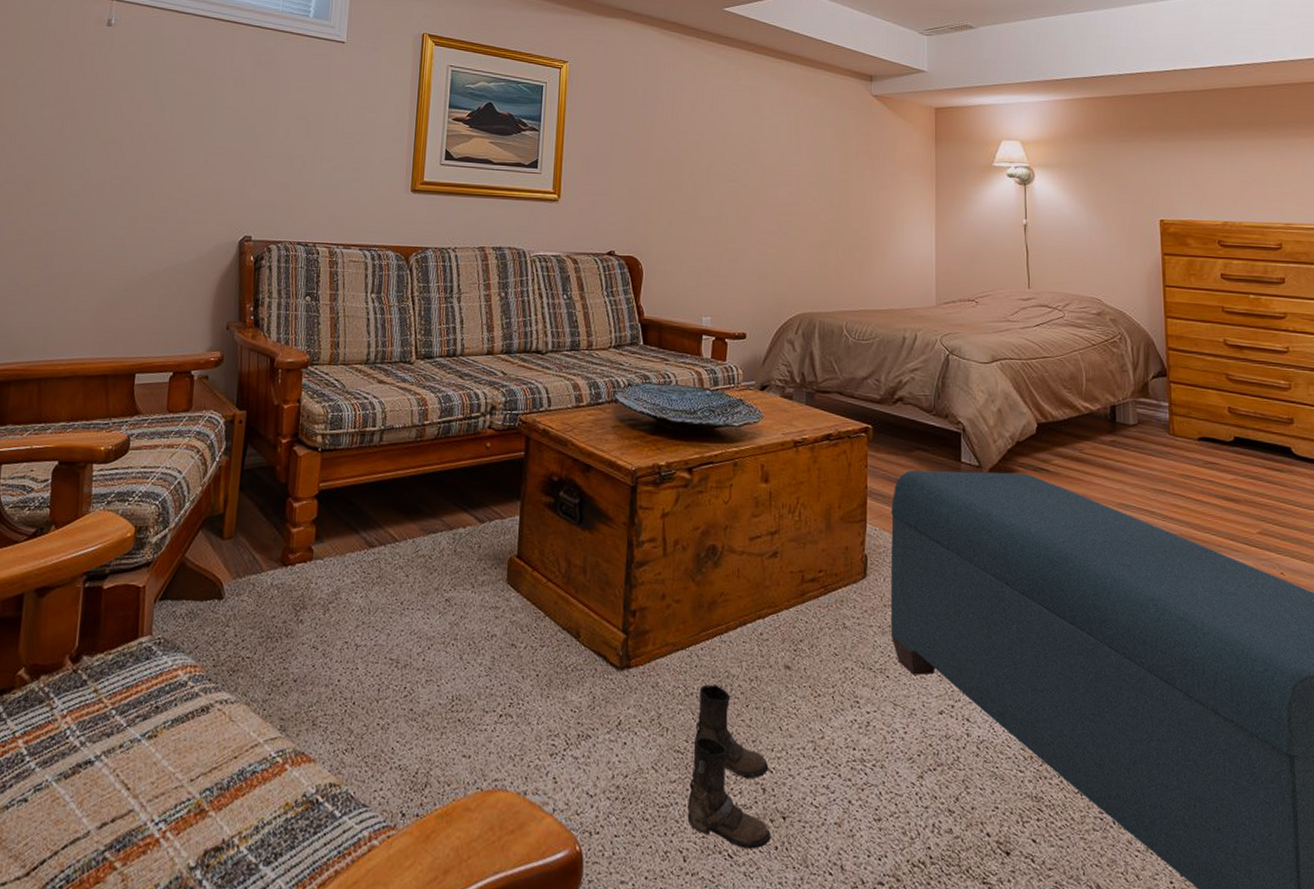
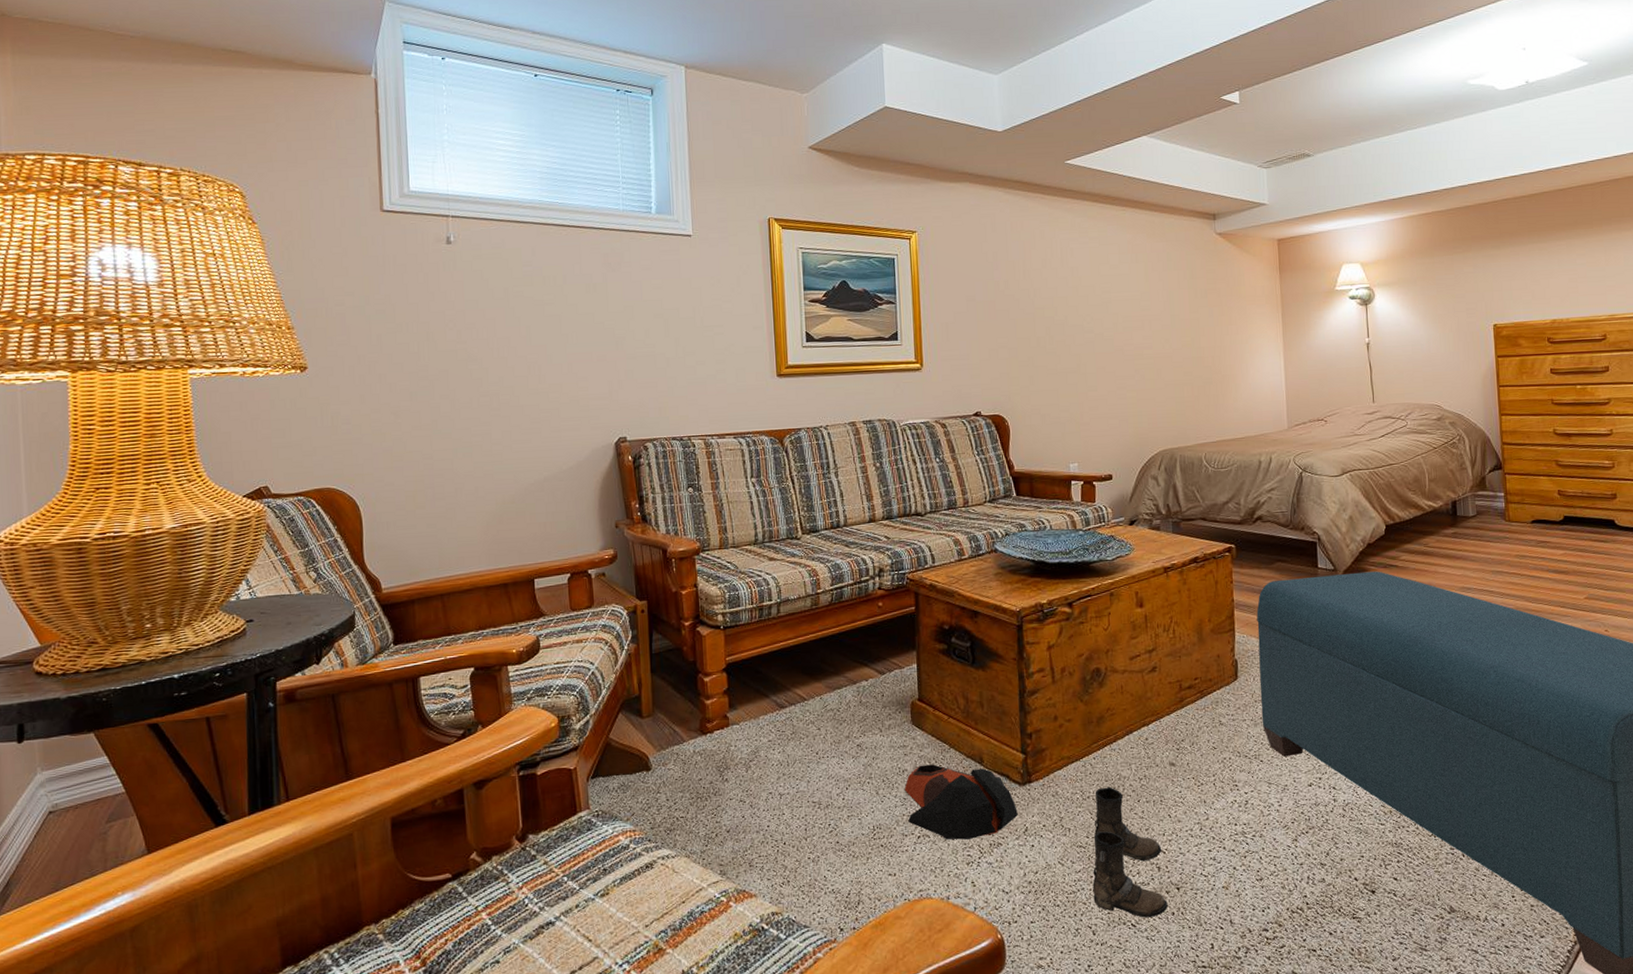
bag: none [490,632,612,726] -> present [904,764,1018,840]

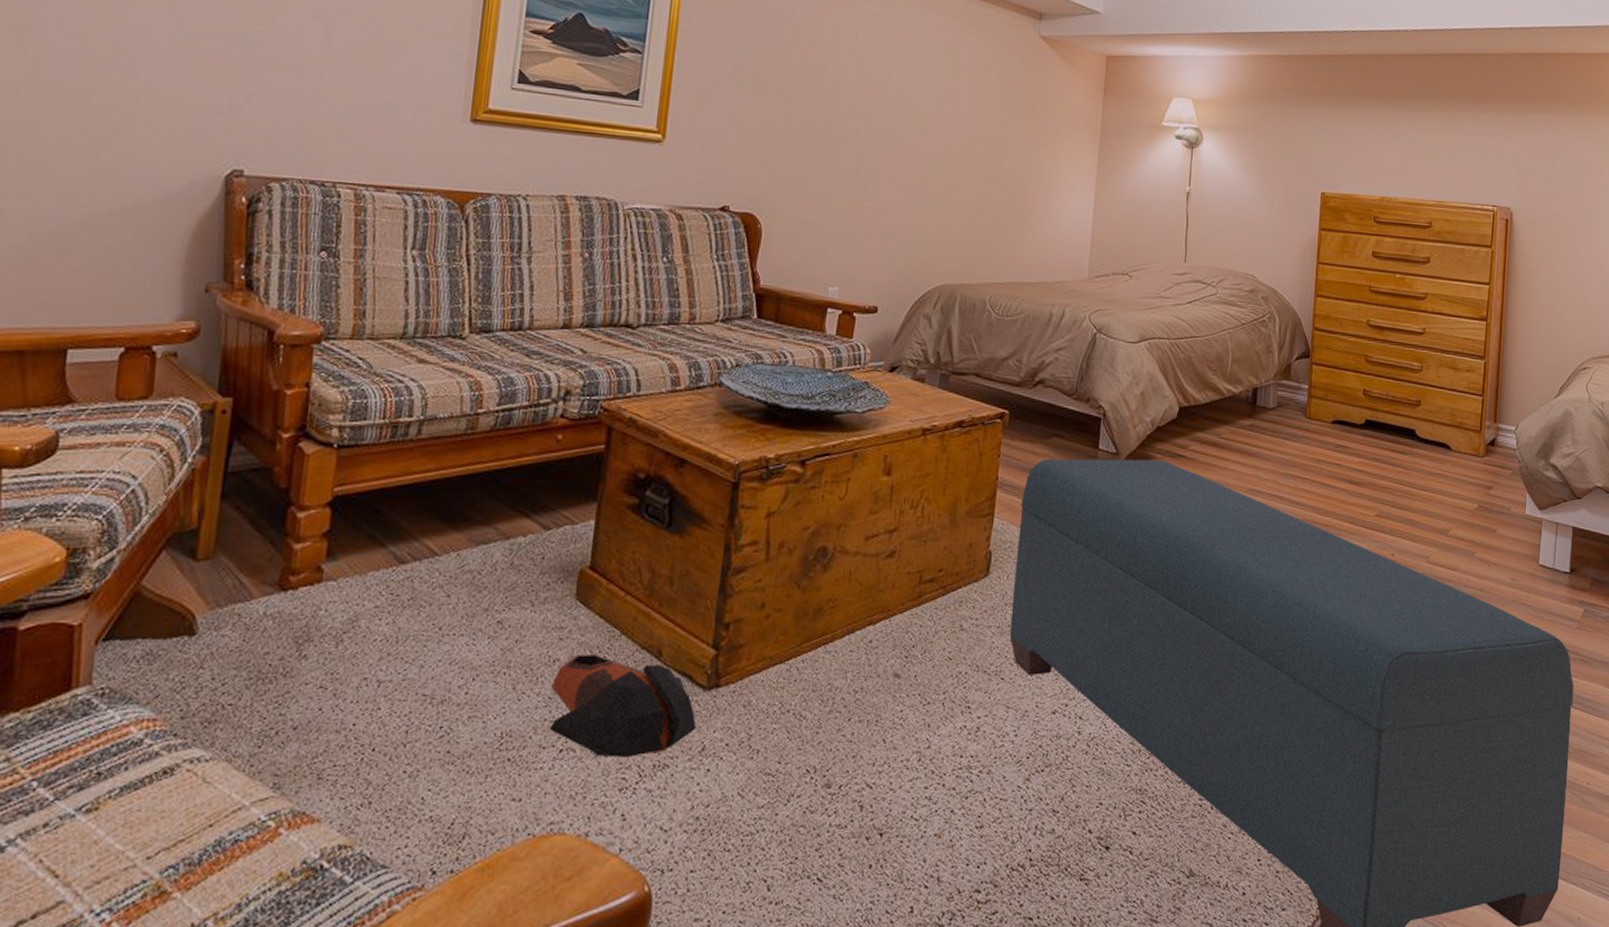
boots: present [1092,787,1168,918] -> none [774,699,869,871]

